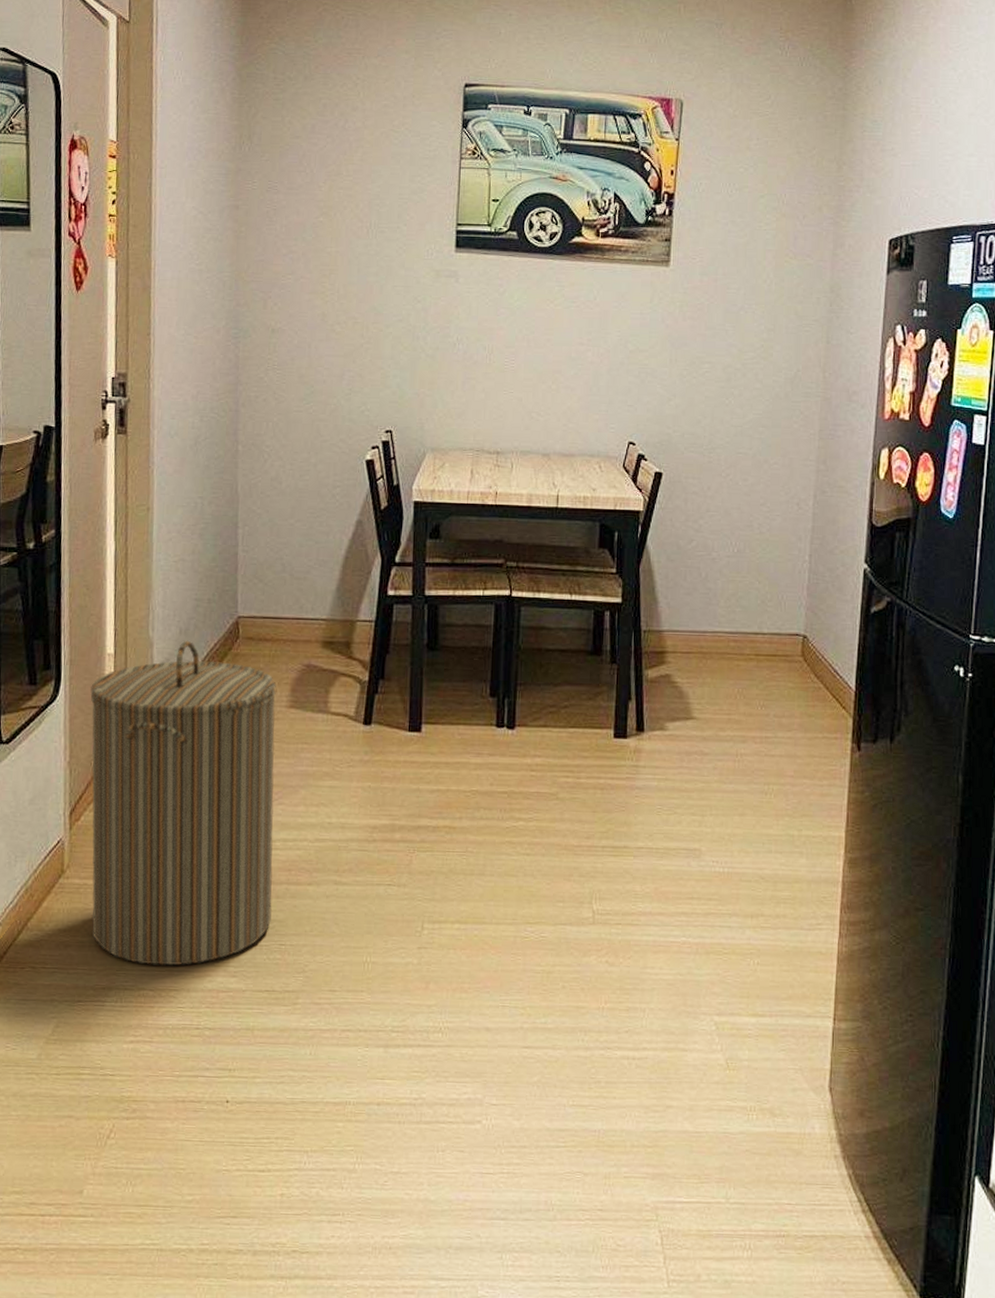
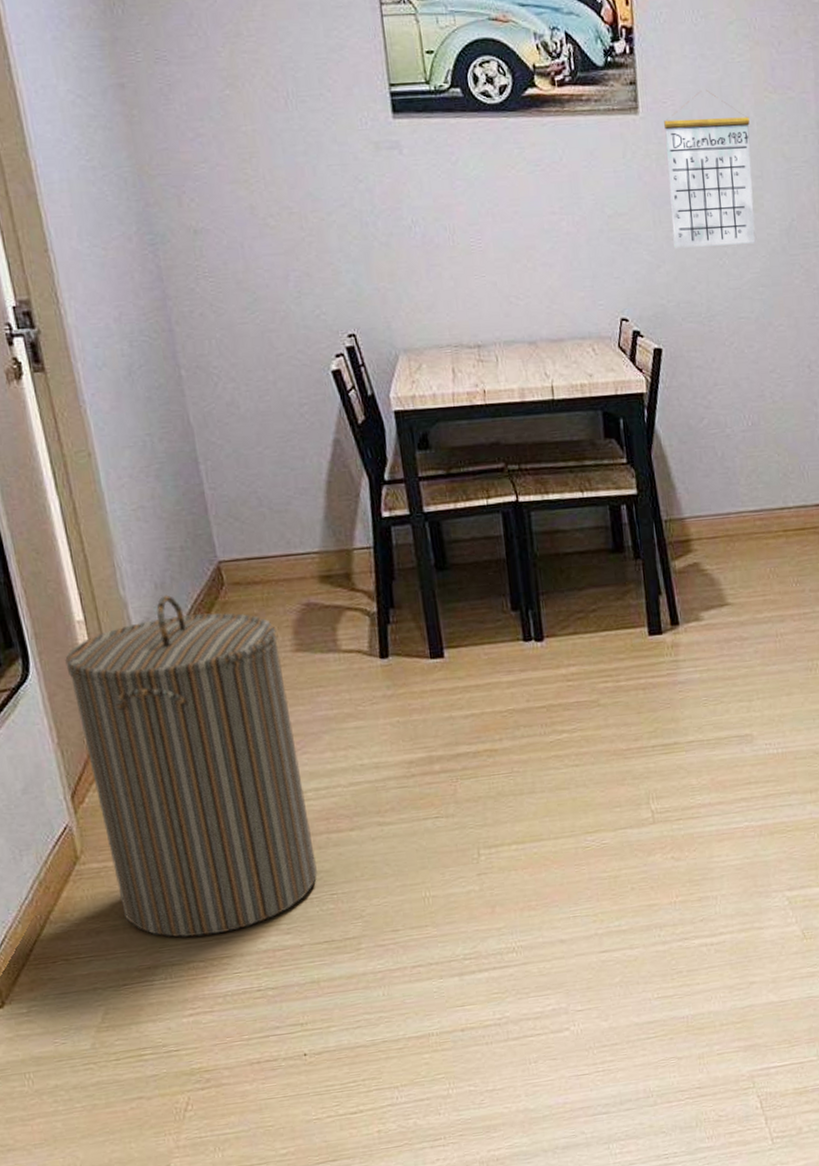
calendar: none [686,250,769,387] -> present [664,89,756,249]

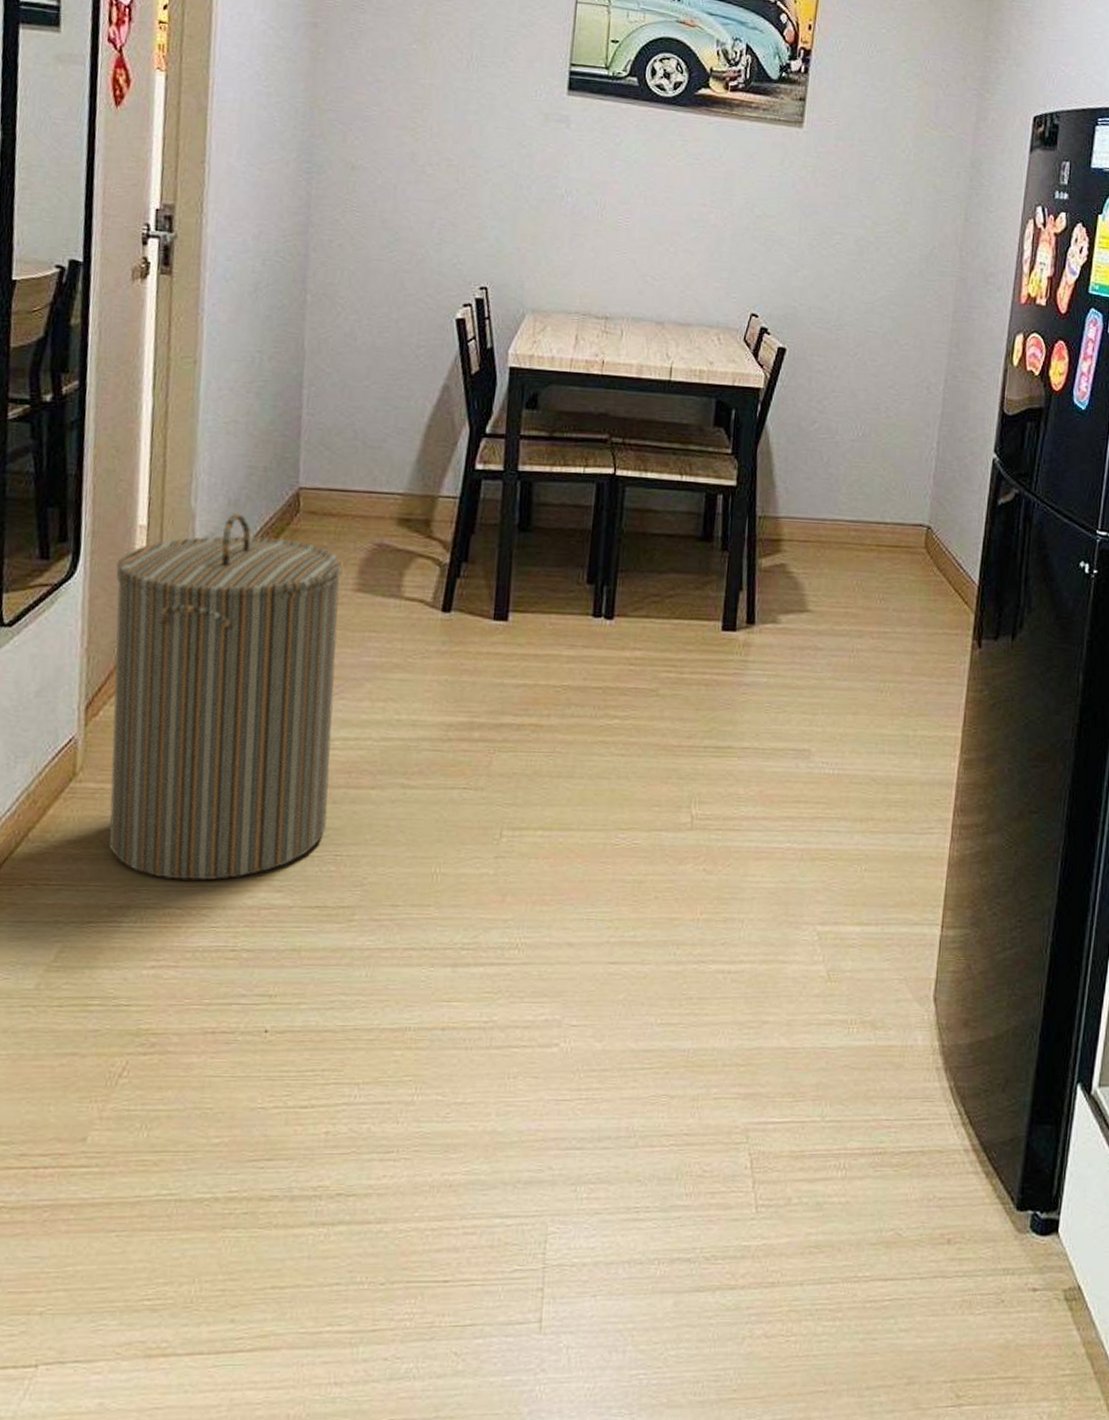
calendar: present [664,89,756,249] -> none [815,116,908,263]

